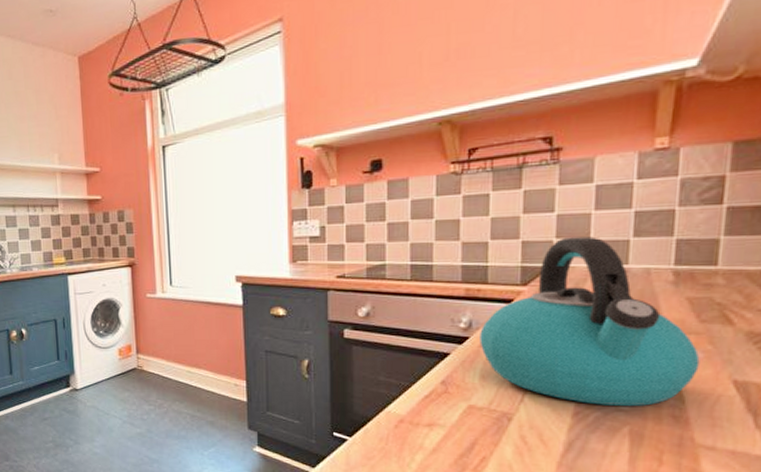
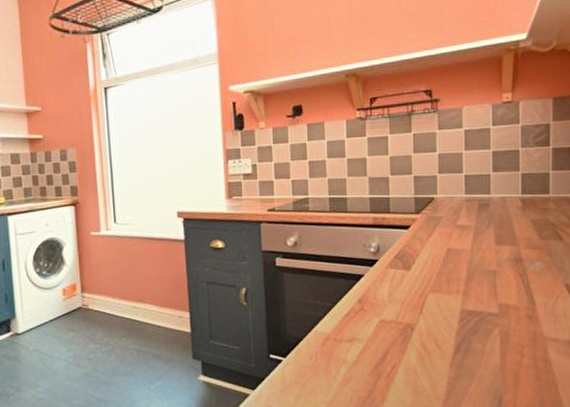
kettle: present [479,236,700,407] -> none [386,172,543,312]

